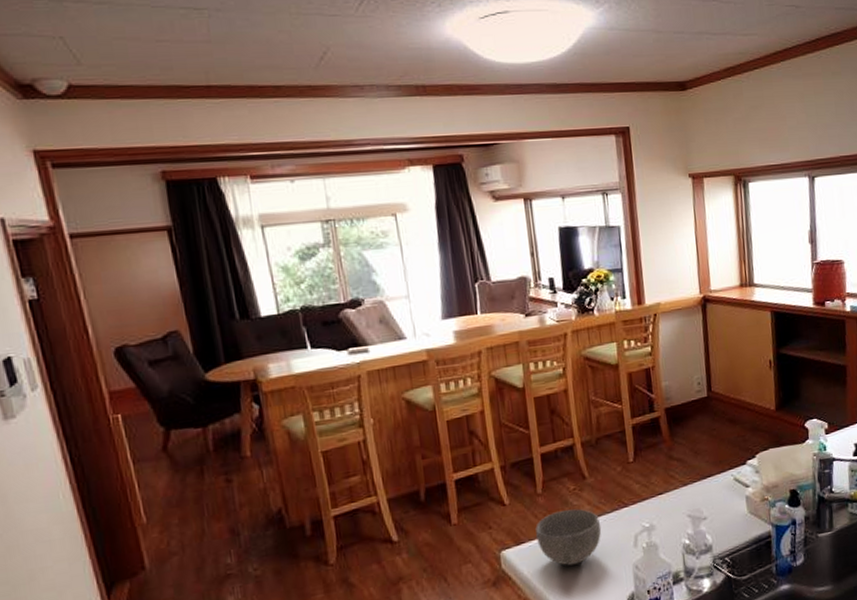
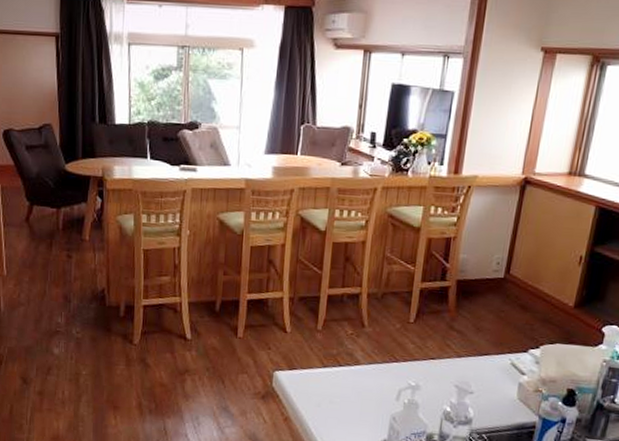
bowl: present [535,509,602,566] -> none [308,350,370,401]

